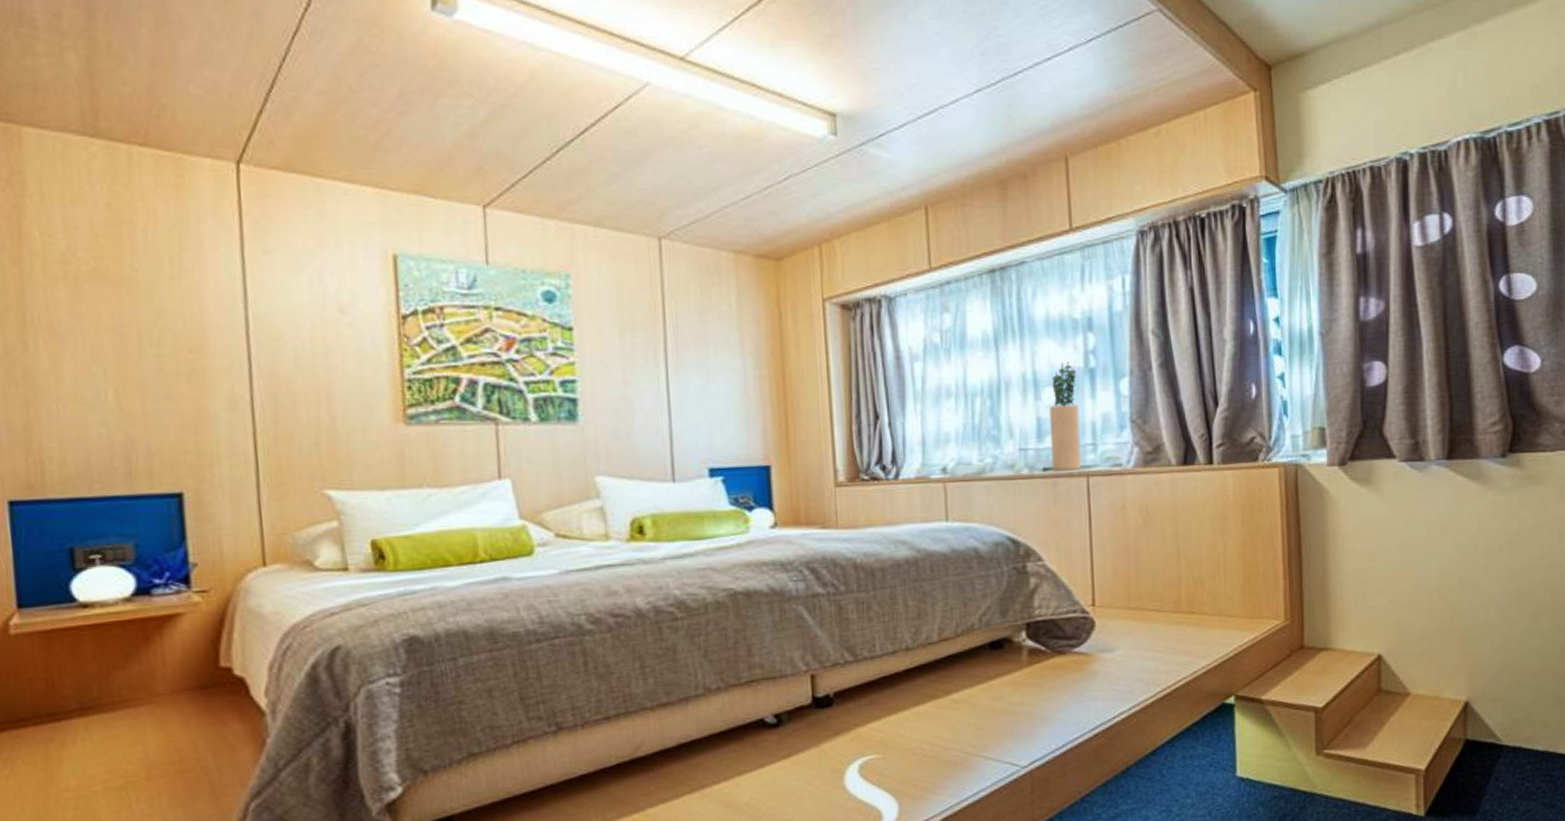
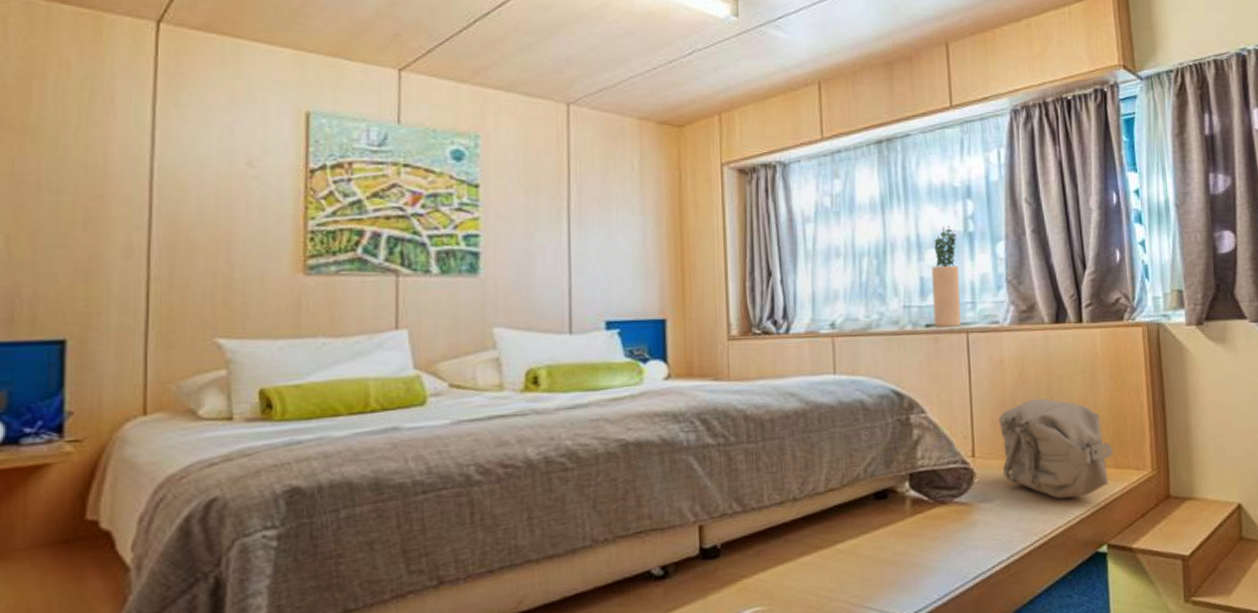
duffel bag: none [1120,545,1243,649] -> present [998,398,1113,499]

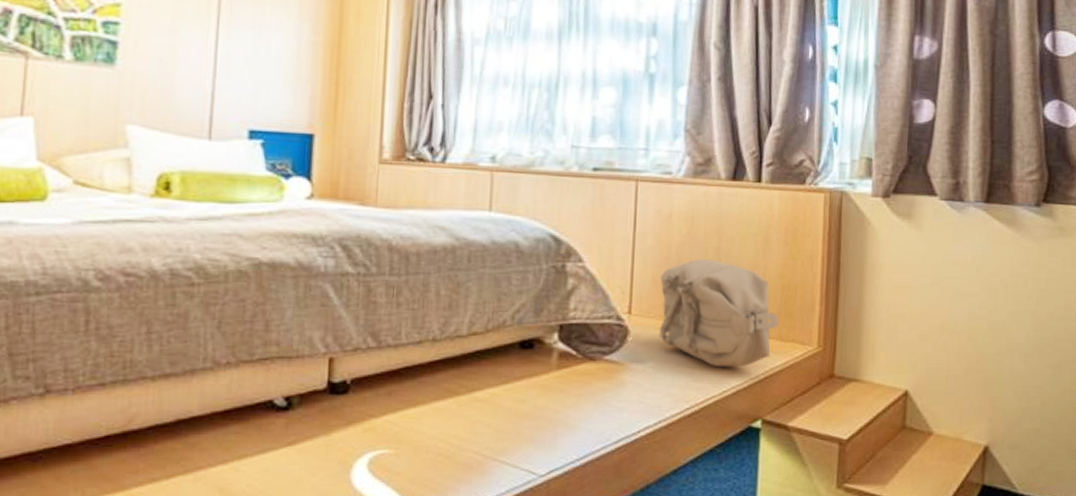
vase: present [931,226,962,328] -> none [602,64,637,174]

